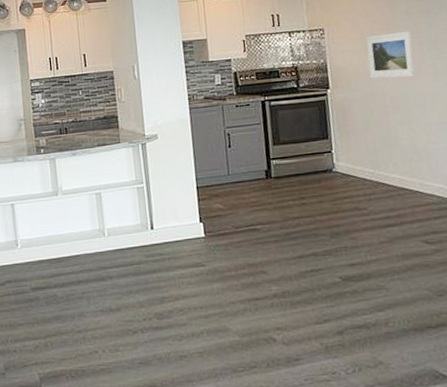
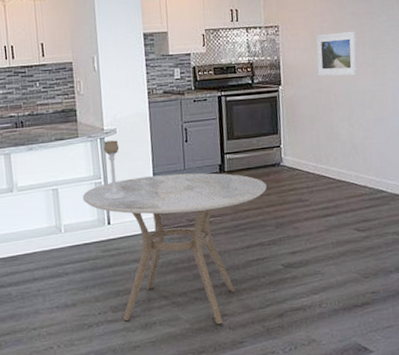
dining table: none [124,178,319,339] -> present [82,172,267,325]
candle holder: none [145,145,170,205] -> present [103,140,127,200]

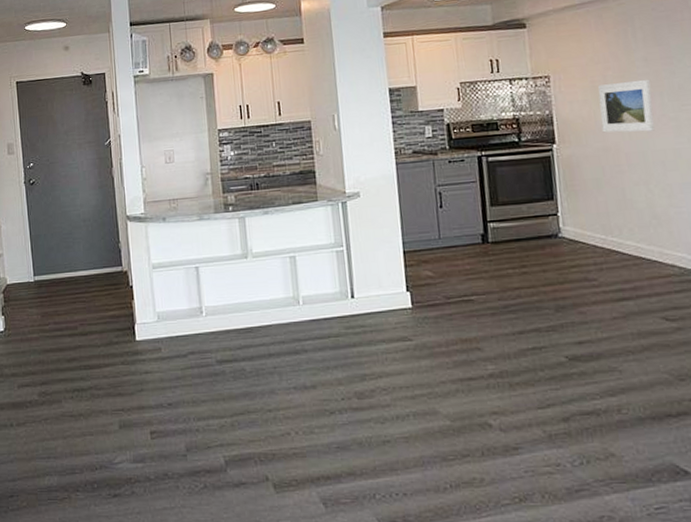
dining table: present [82,172,267,325] -> none [322,243,542,424]
candle holder: present [103,140,127,200] -> none [345,204,373,271]

